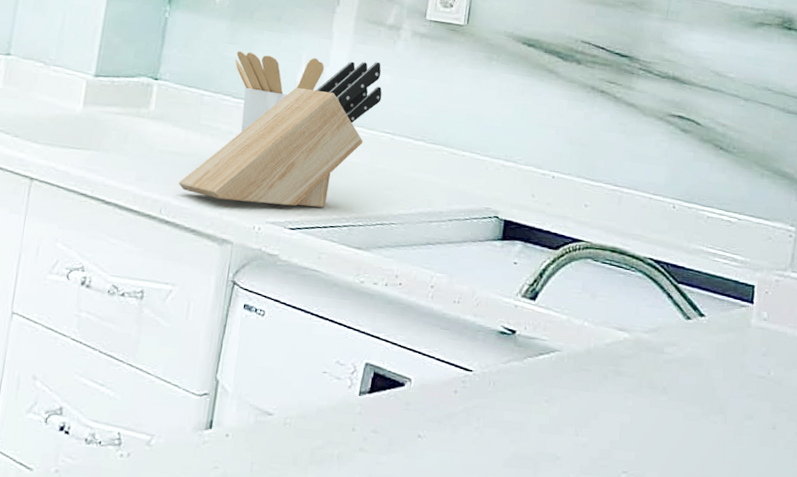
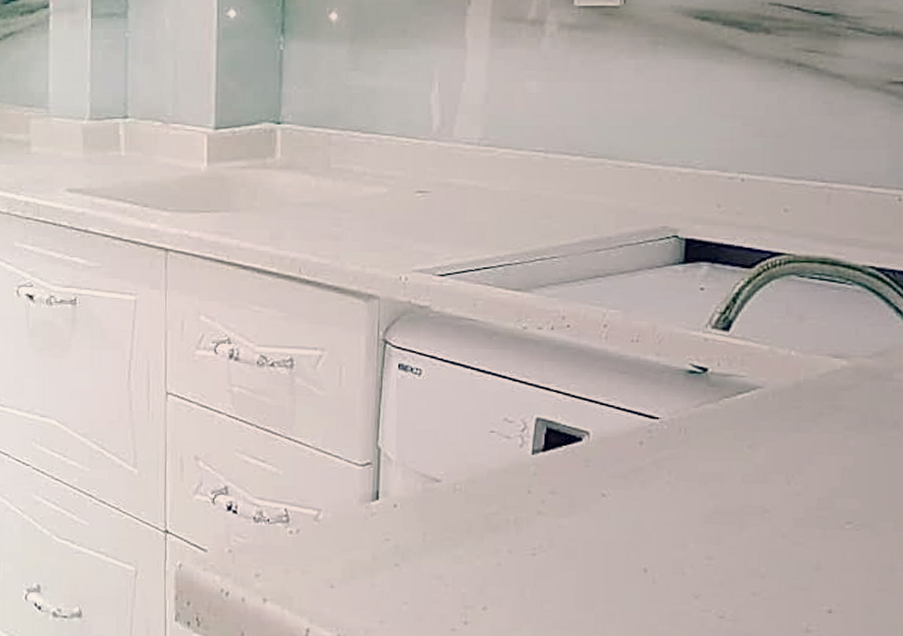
knife block: present [178,61,382,208] -> none [315,67,529,251]
utensil holder: present [234,50,325,132] -> none [360,72,461,172]

